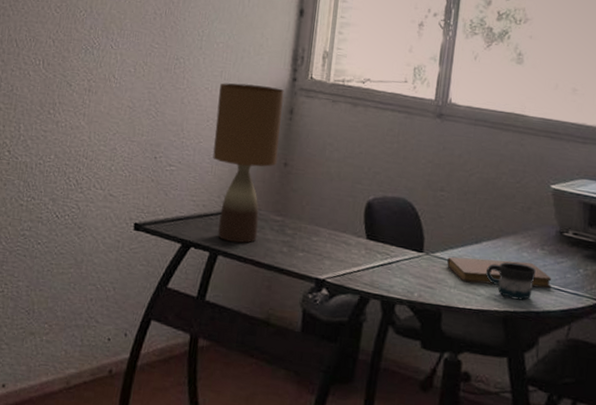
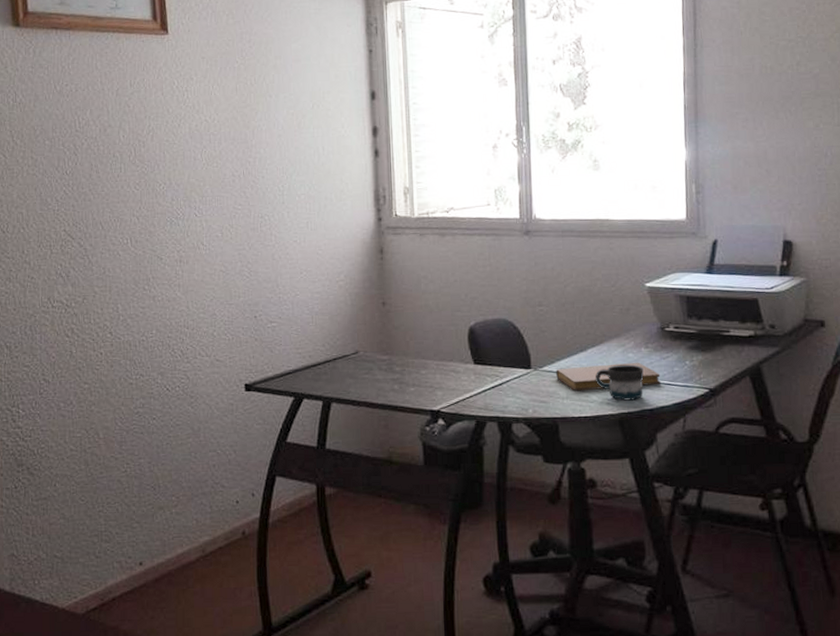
table lamp: present [213,83,284,243] -> none [307,230,375,387]

